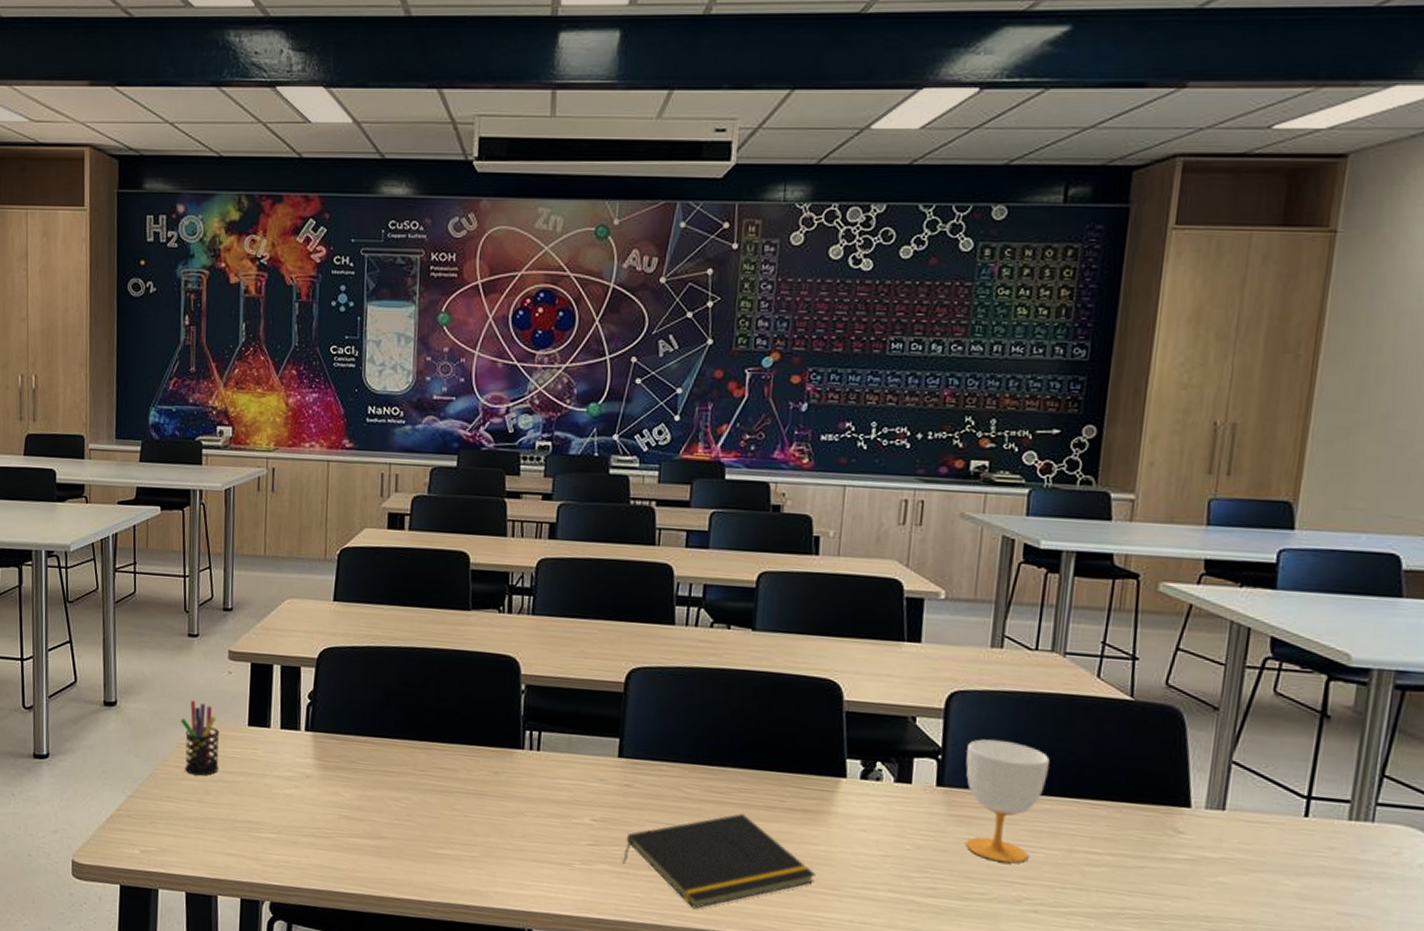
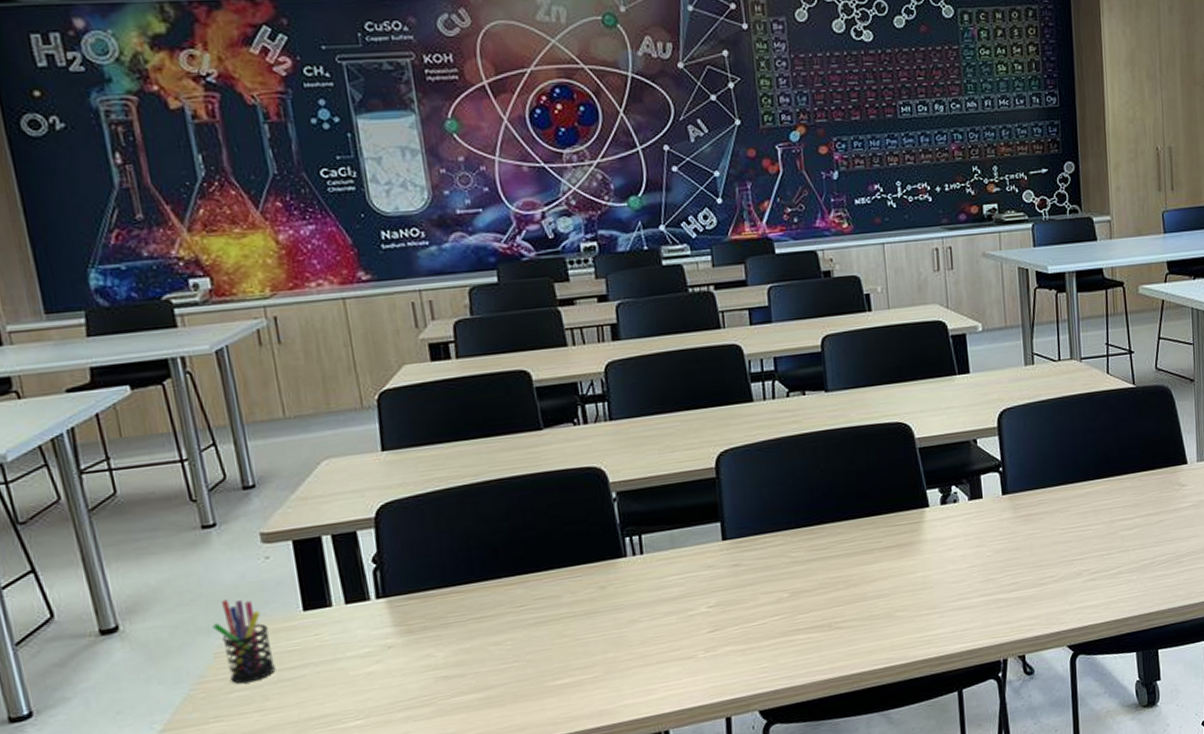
notepad: present [622,813,816,909] -> none [744,563,918,663]
cup: present [965,739,1050,864] -> none [1021,442,1084,547]

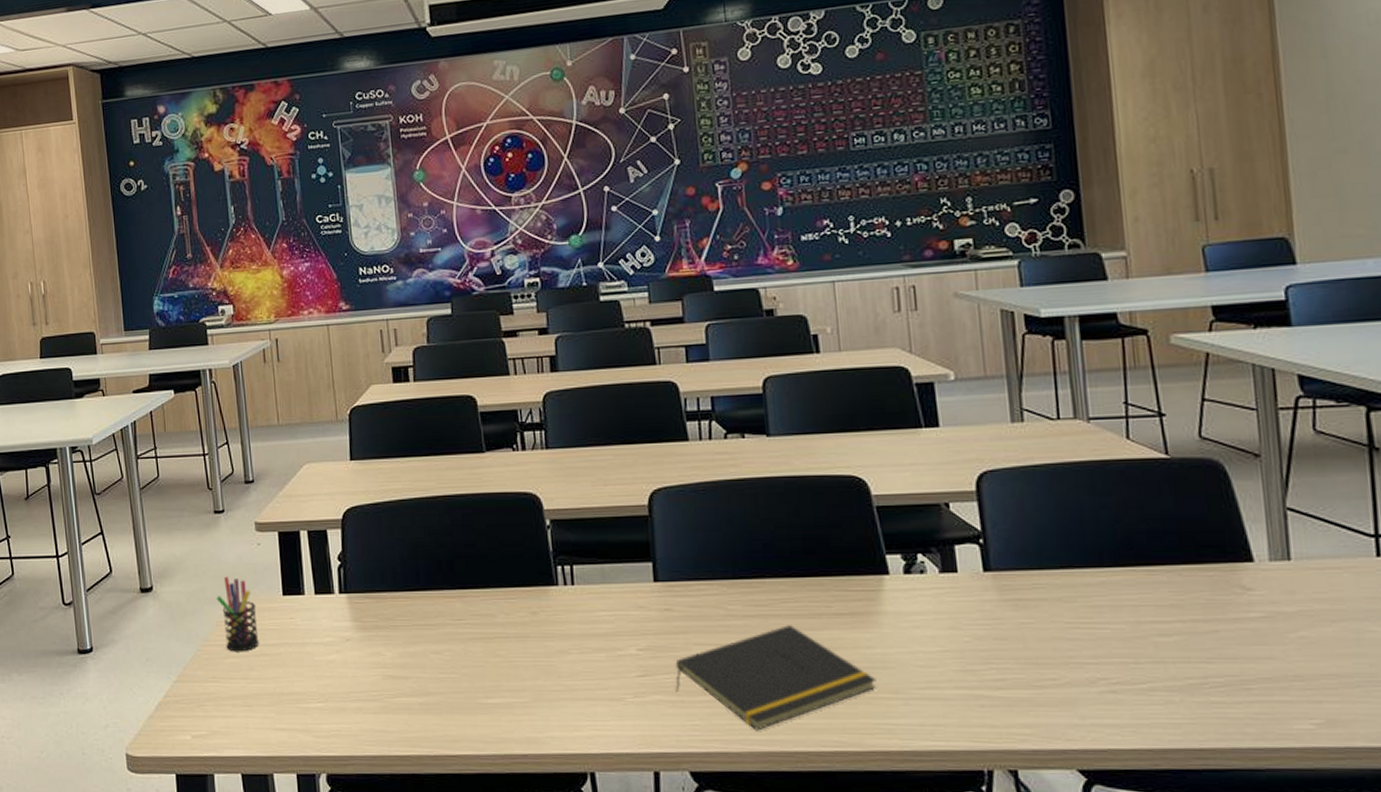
notepad: none [744,563,918,663] -> present [675,625,876,731]

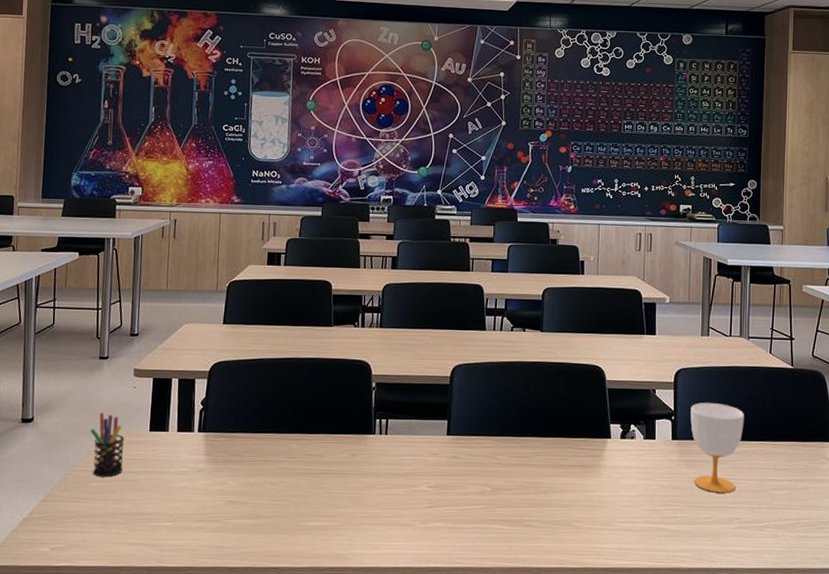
notepad: present [675,625,876,731] -> none [452,472,593,551]
cup: none [1007,516,1097,644] -> present [690,403,744,493]

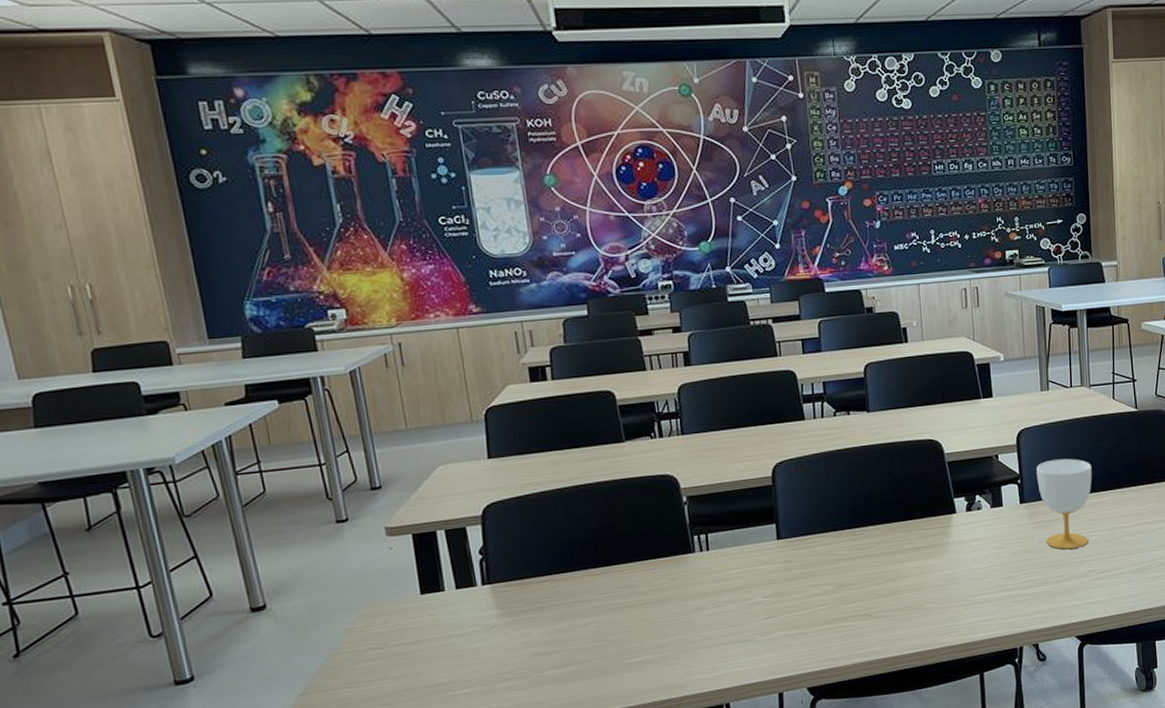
pen holder: present [90,412,125,477] -> none [344,583,397,656]

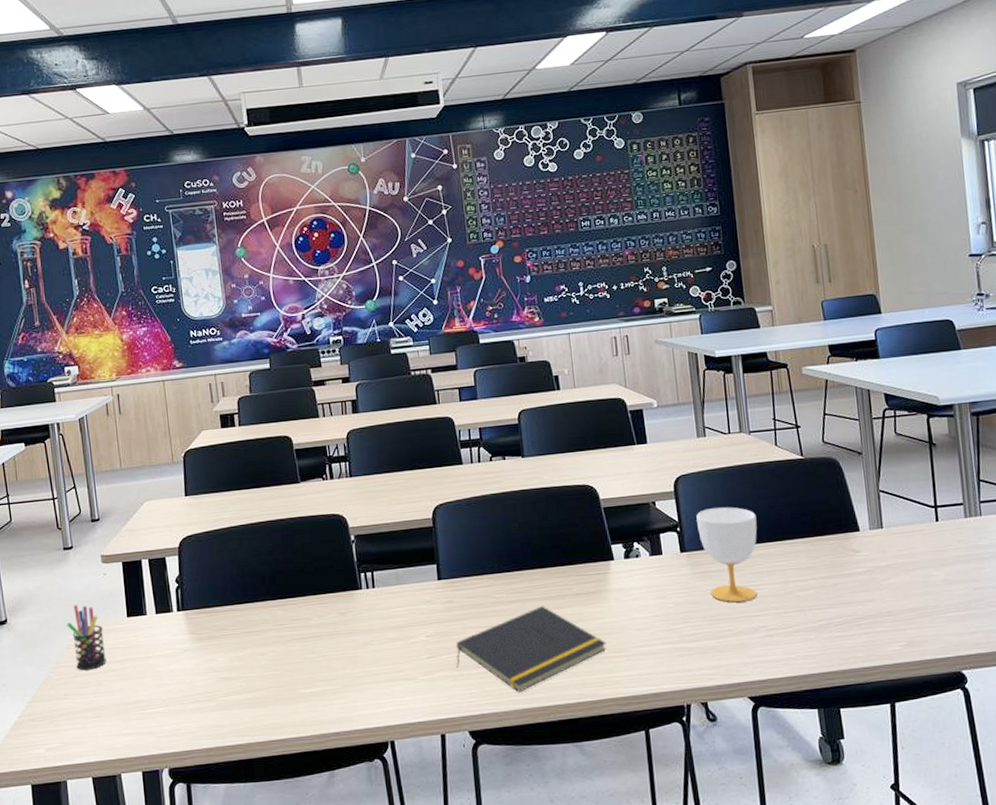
pen holder: none [344,583,397,656] -> present [67,604,106,671]
notepad: none [795,561,946,647] -> present [456,606,606,693]

